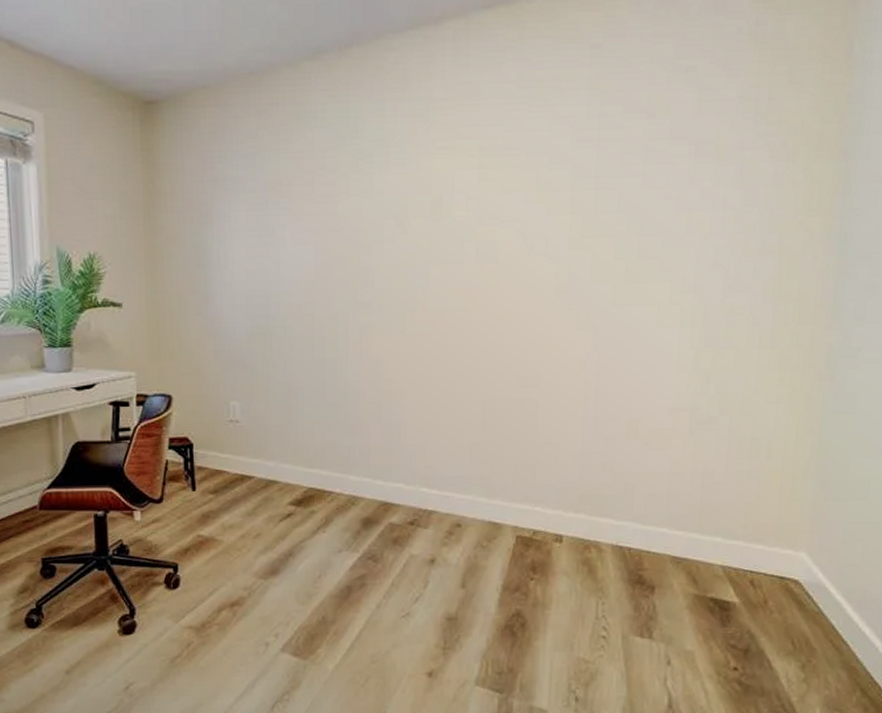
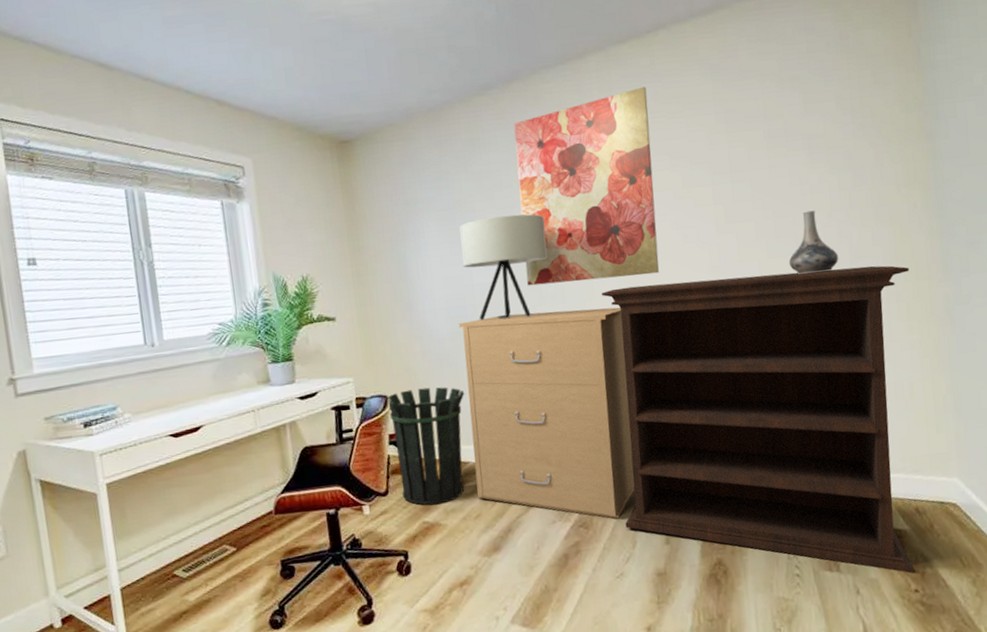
waste bin: none [170,391,258,519] -> present [387,387,465,506]
filing cabinet: none [258,319,445,555] -> present [458,307,635,519]
table lamp: none [270,204,370,324] -> present [459,214,548,321]
wall art: none [342,65,510,289] -> present [513,86,660,286]
bookshelf: none [419,300,792,650] -> present [602,265,914,574]
decorative vase: none [649,231,710,304] -> present [788,210,839,274]

